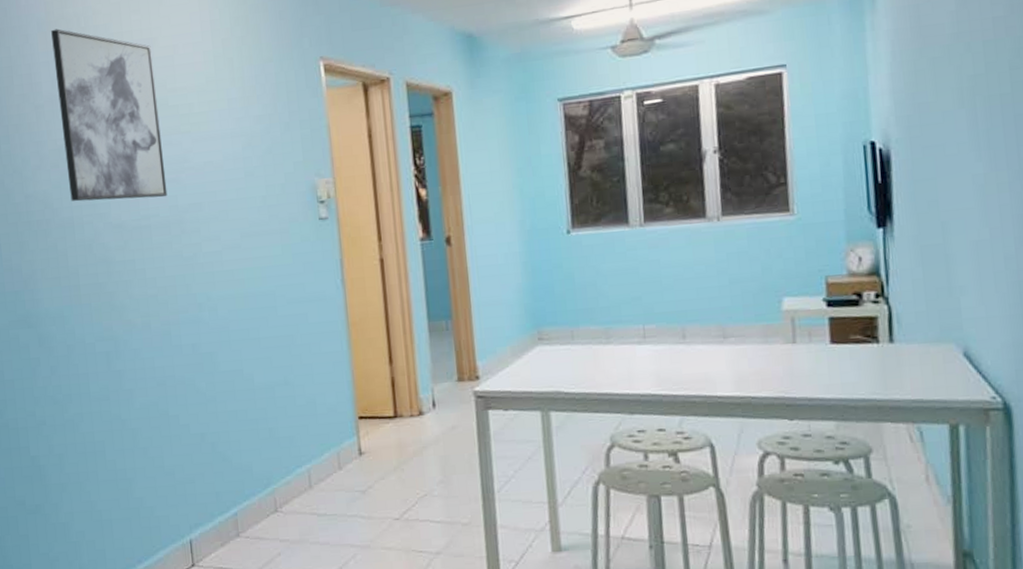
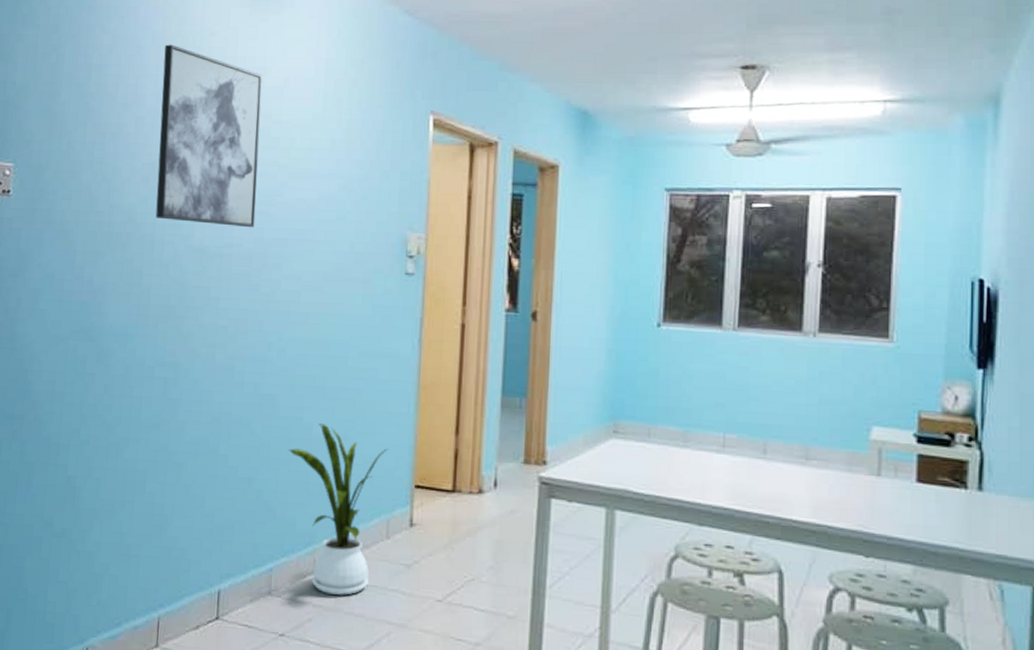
house plant: none [234,372,329,528] -> present [288,423,389,595]

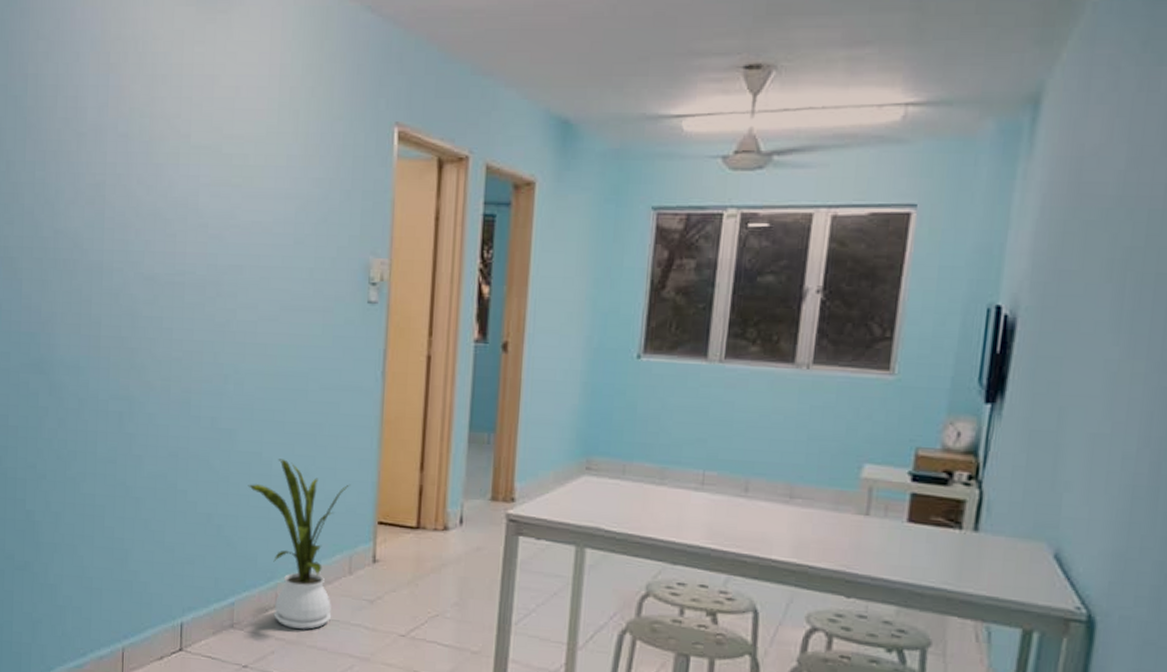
wall art: present [155,44,263,228] -> none [102,50,212,254]

